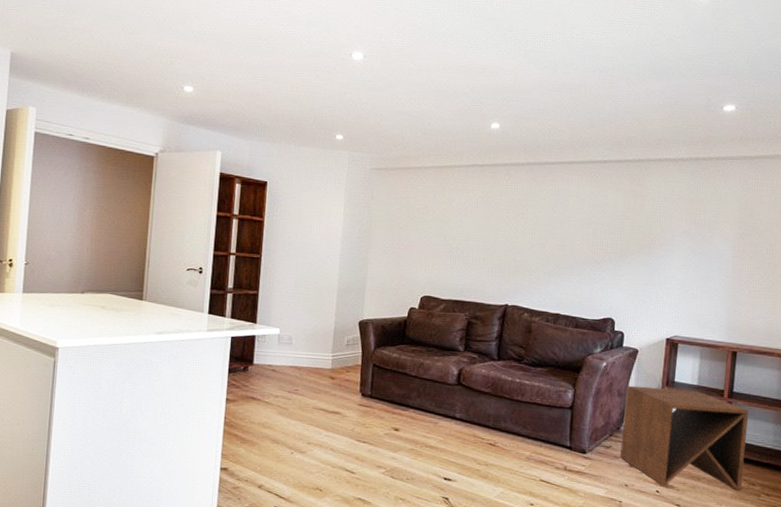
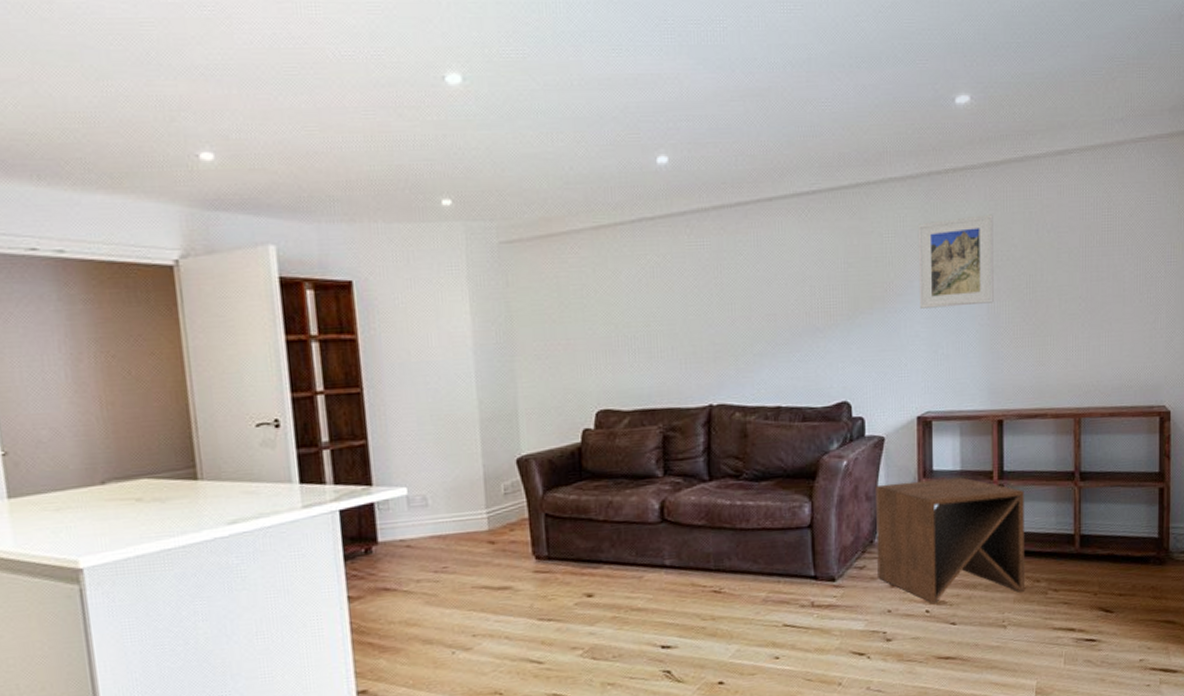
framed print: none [678,194,745,261] -> present [917,214,994,309]

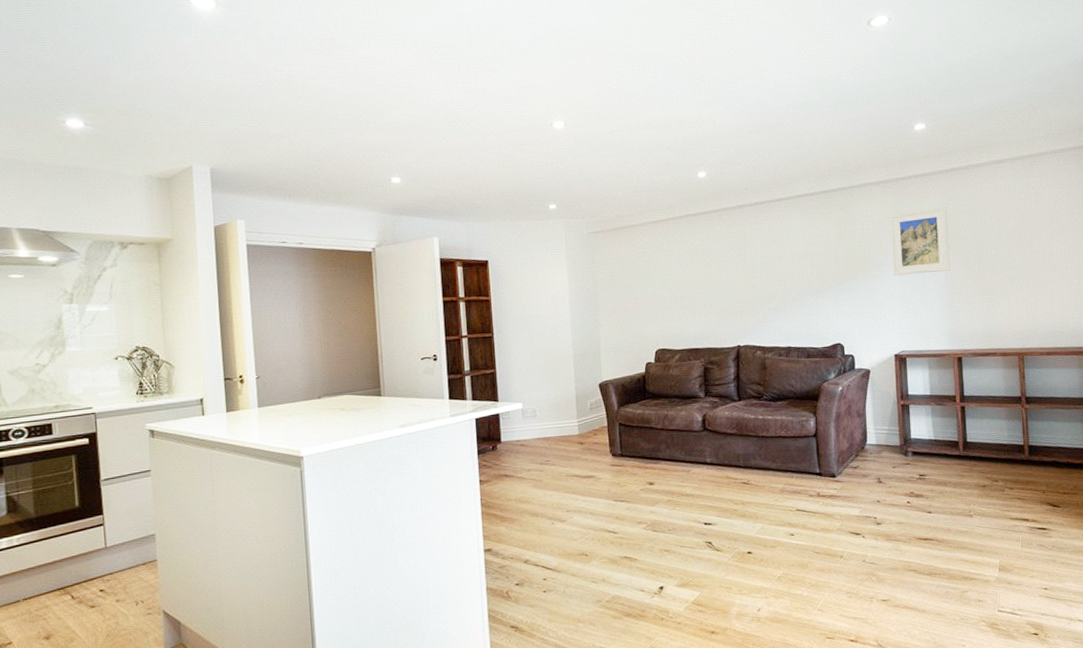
side table: present [876,477,1024,603] -> none [864,400,985,496]

